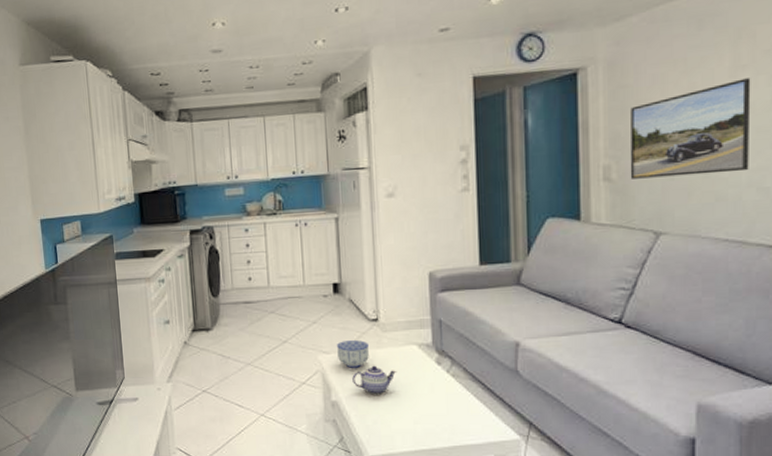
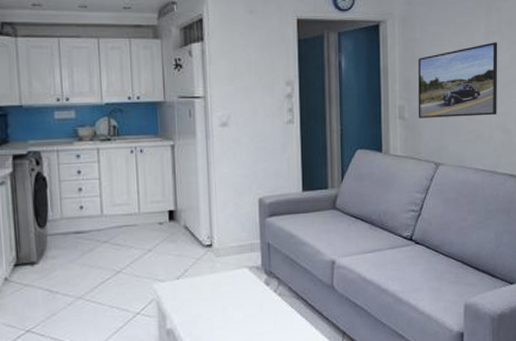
bowl: present [337,340,369,368] -> none [172,266,203,295]
teapot: present [352,365,397,395] -> none [187,290,230,320]

